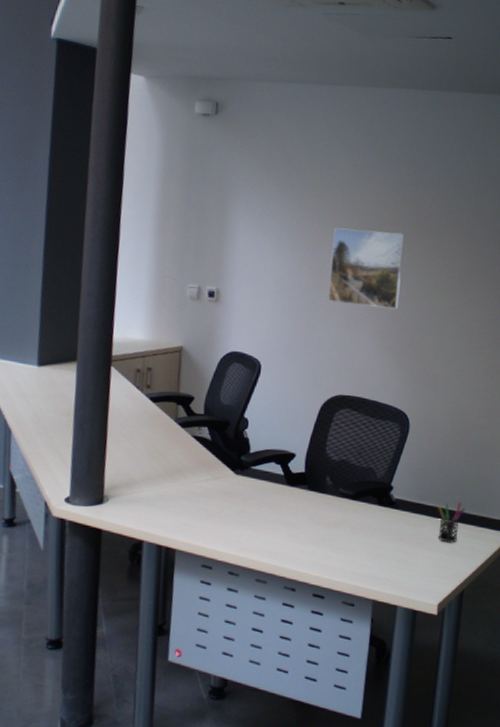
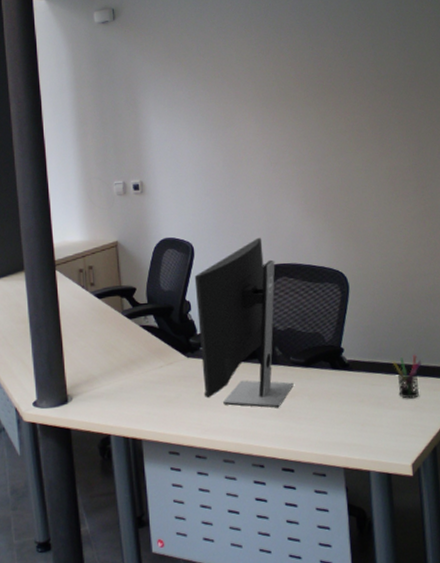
computer monitor: none [246,365,341,536] -> present [194,237,294,408]
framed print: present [327,227,405,309] -> none [240,97,316,175]

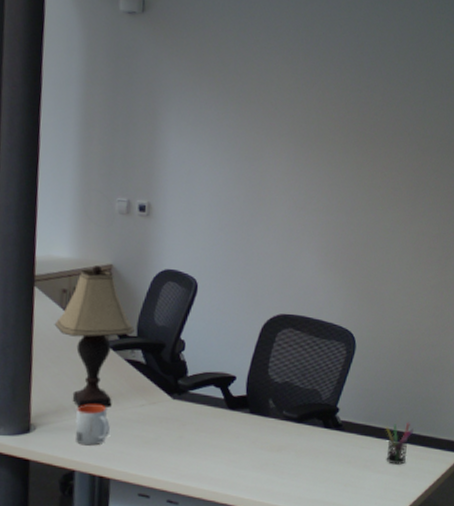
lamp: none [76,244,145,375] -> present [54,266,135,407]
mug: none [105,370,136,410] -> present [75,404,110,446]
computer monitor: present [194,237,294,408] -> none [185,283,284,461]

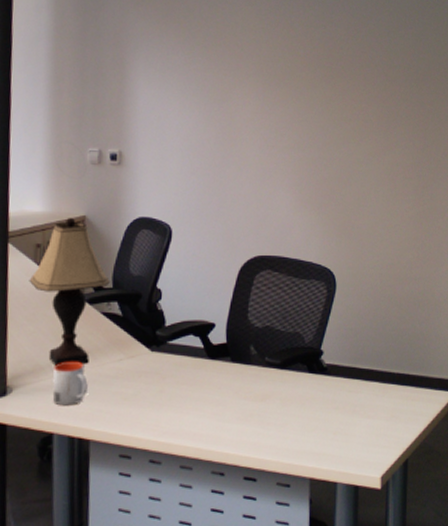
pen holder: present [385,422,415,465] -> none [372,361,403,408]

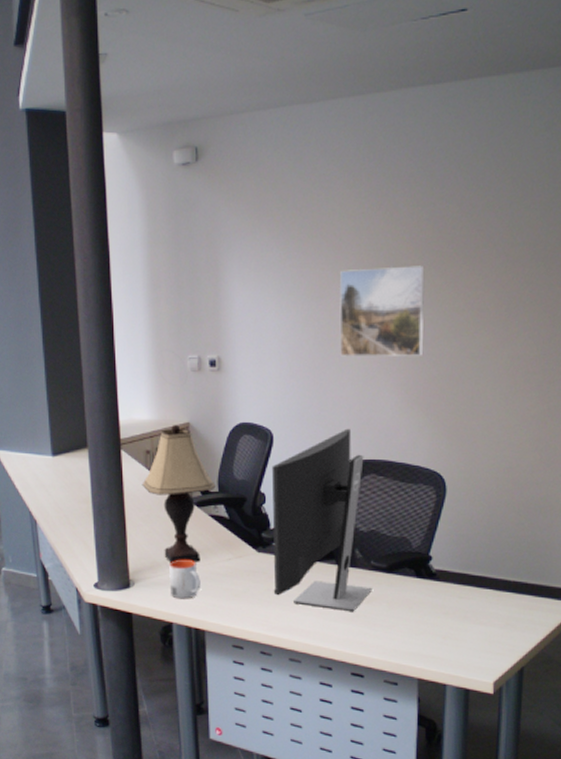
computer monitor: none [165,225,266,412] -> present [271,428,372,612]
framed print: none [238,77,317,159] -> present [339,265,425,356]

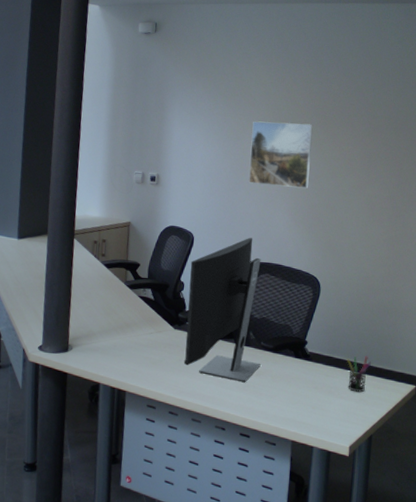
lamp: present [142,425,216,563] -> none [87,223,146,334]
mug: present [169,559,201,599] -> none [100,330,127,364]
pen holder: none [486,569,521,616] -> present [346,355,372,393]

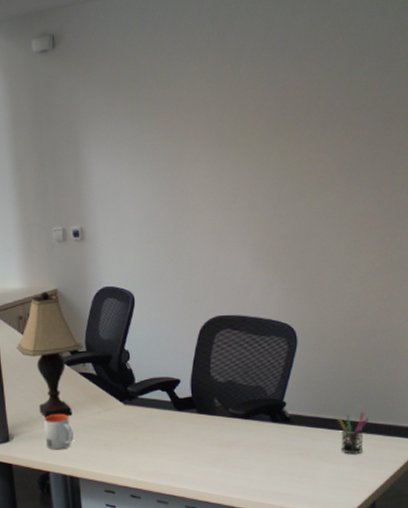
lamp: none [87,223,146,334] -> present [16,292,83,418]
mug: none [100,330,127,364] -> present [44,414,74,450]
computer monitor: present [183,237,261,383] -> none [134,288,231,456]
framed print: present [248,121,313,189] -> none [190,133,270,222]

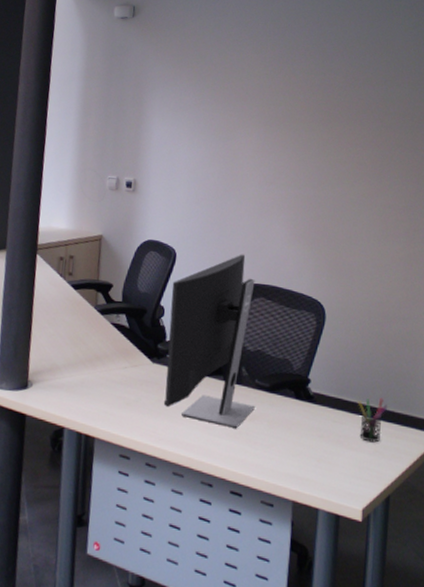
lamp: present [16,292,83,418] -> none [52,236,120,368]
mug: present [44,414,74,450] -> none [65,363,96,404]
computer monitor: none [134,288,231,456] -> present [163,254,255,429]

